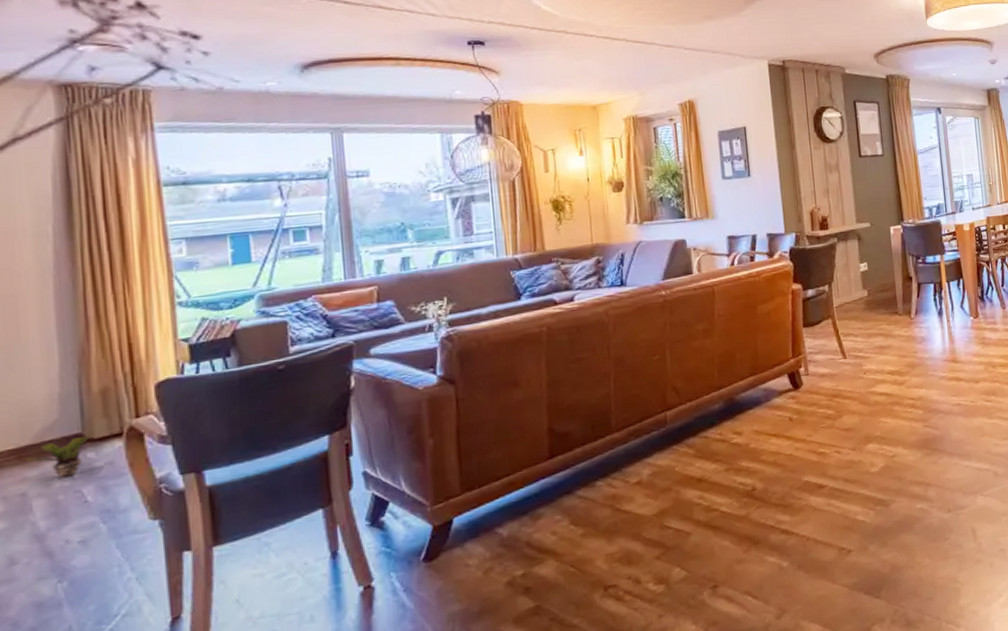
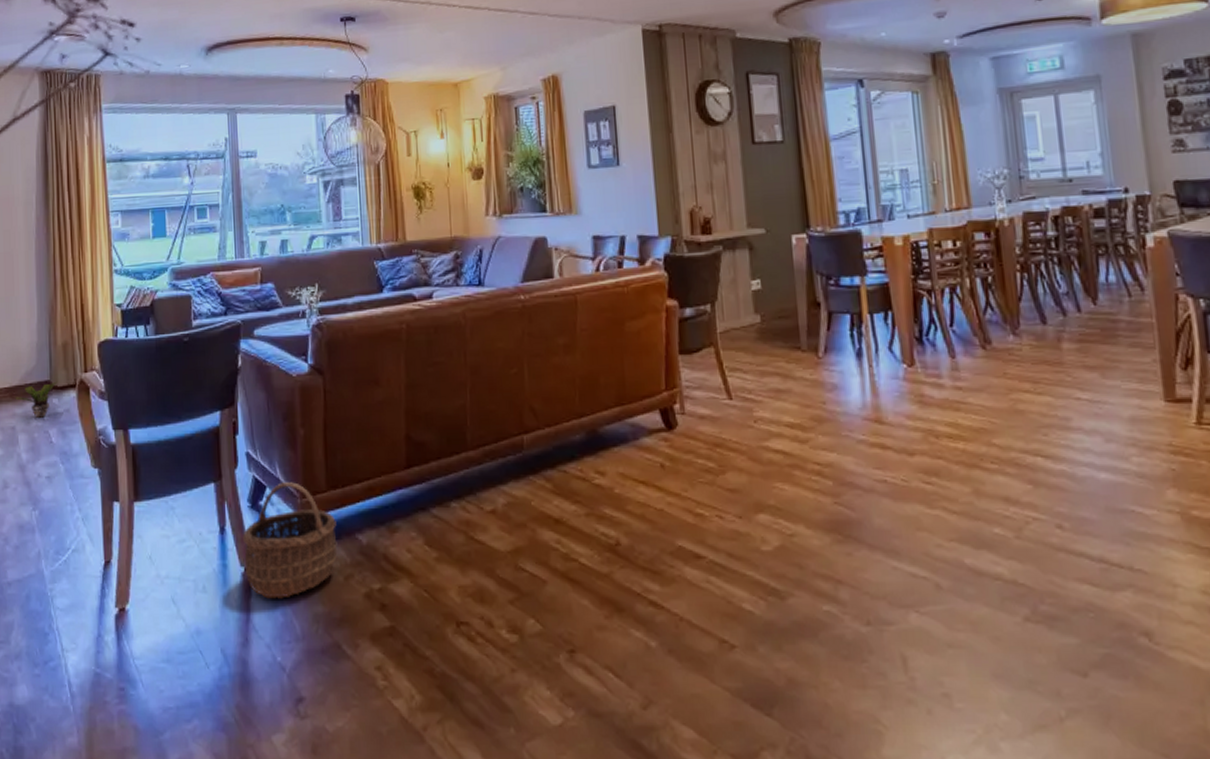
wicker basket: none [361,492,476,612] -> present [243,482,338,599]

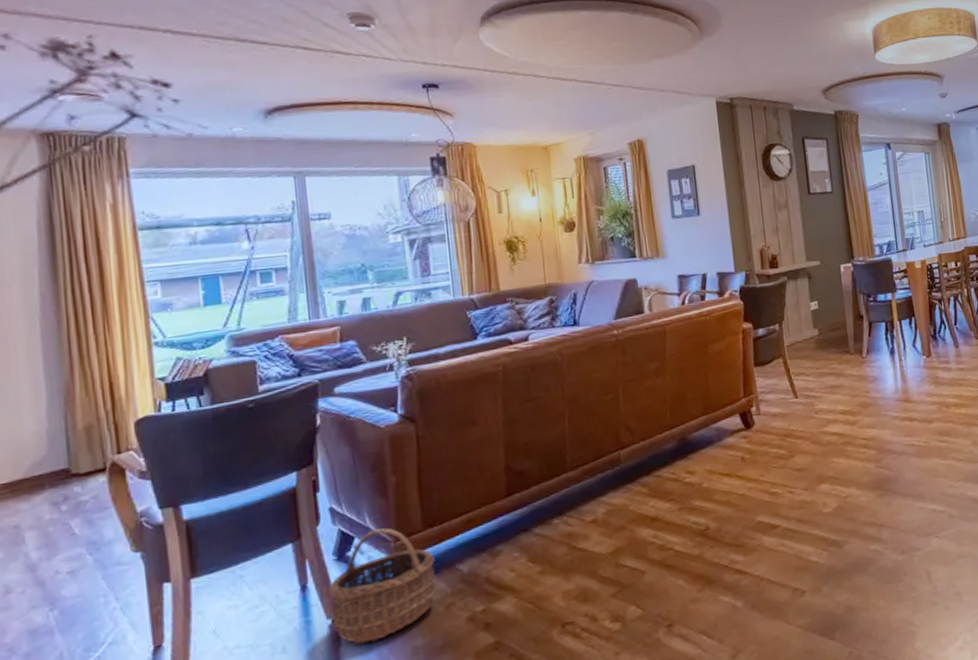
potted plant: present [15,382,56,418] -> none [17,469,78,511]

